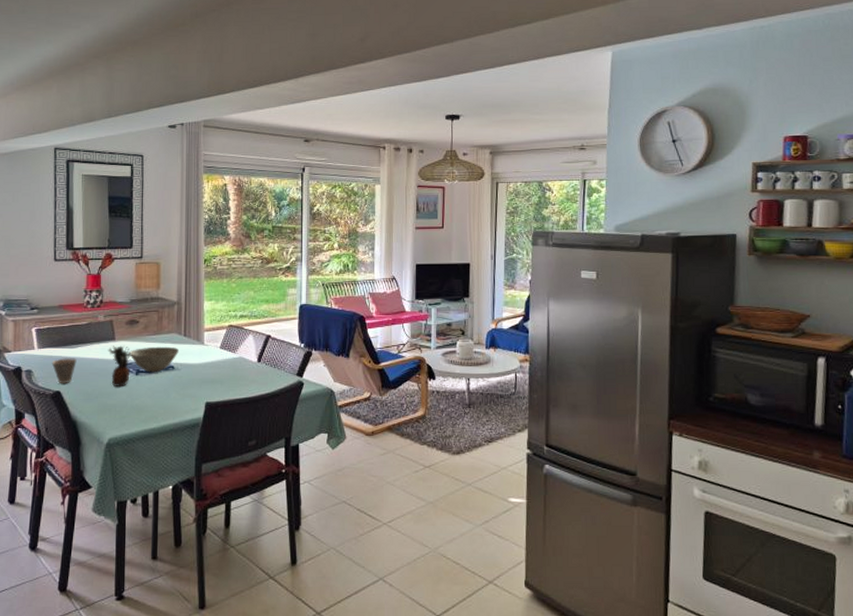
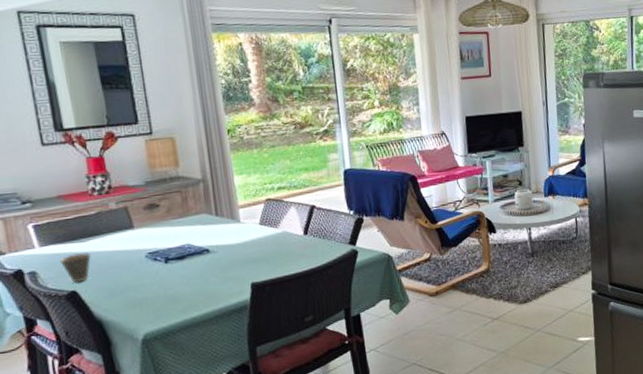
fruit: present [107,346,133,386] -> none [126,233,158,278]
bowl: present [129,346,179,373] -> none [153,228,212,259]

